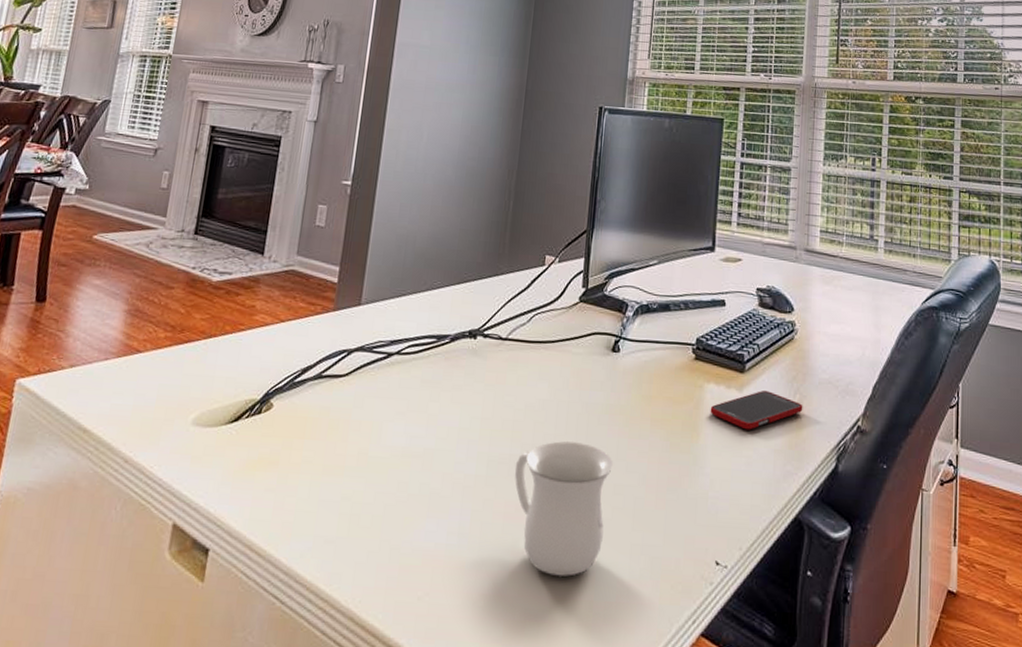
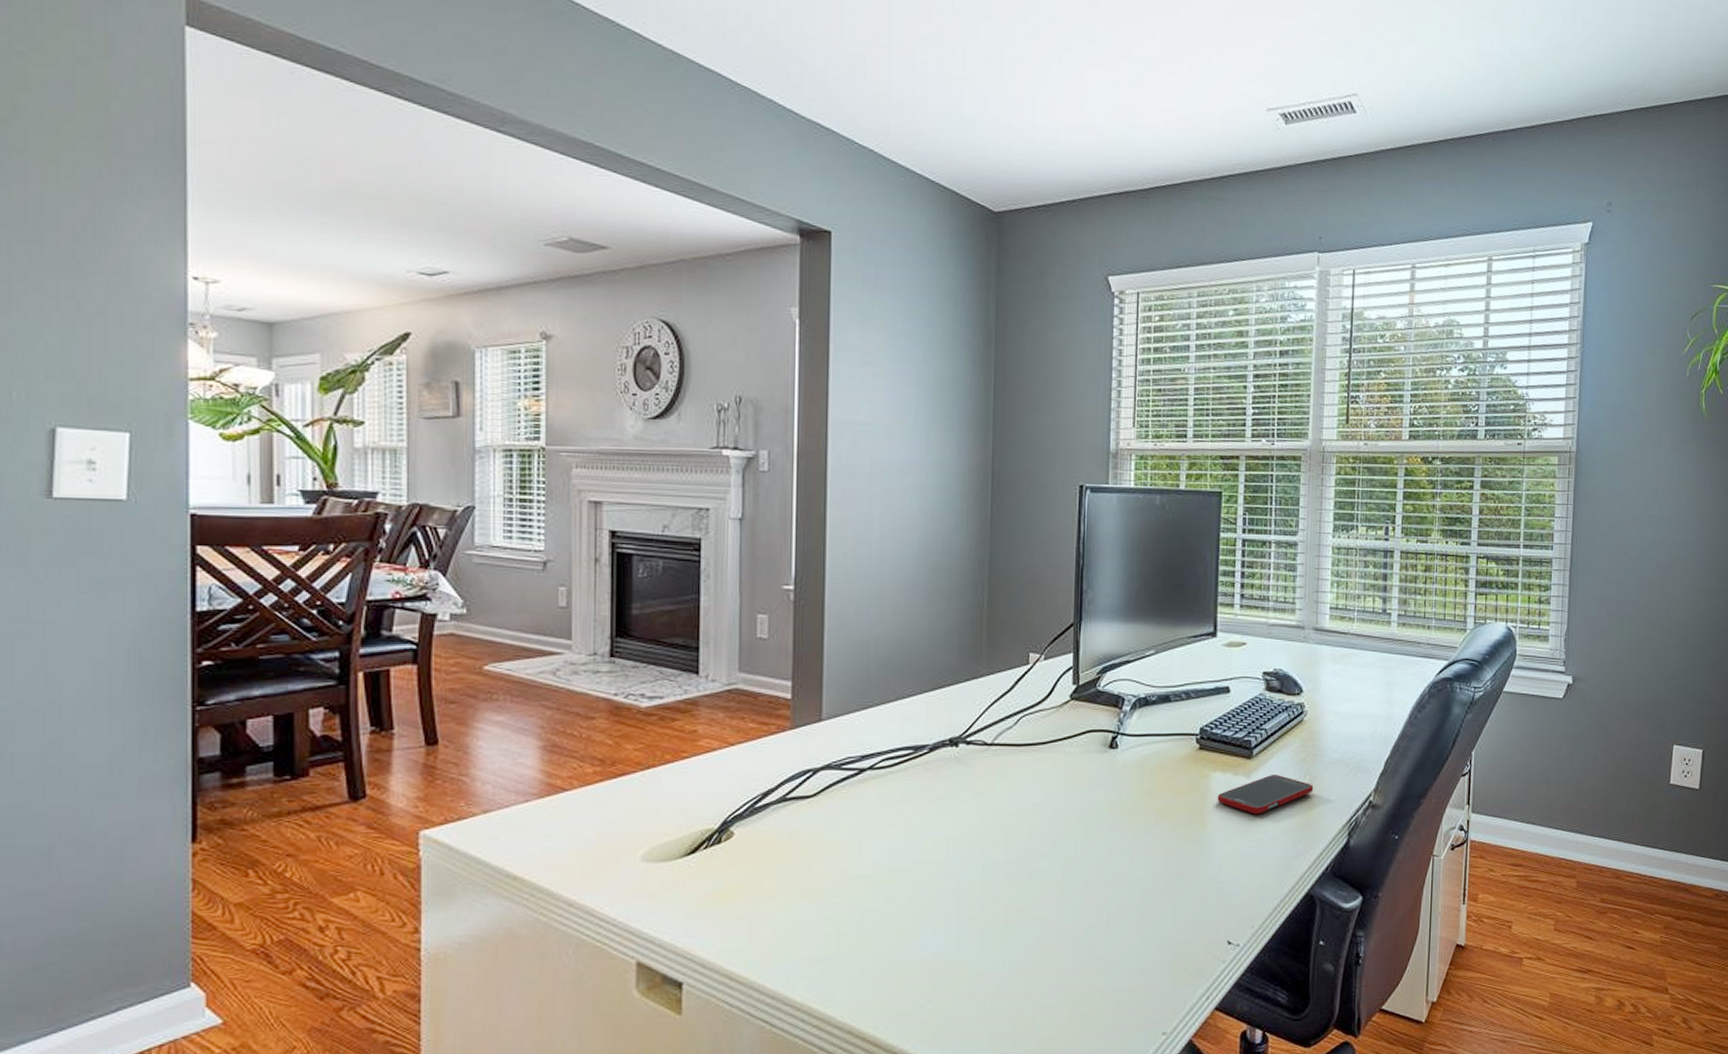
mug: present [514,441,613,576] -> none [1012,842,1117,971]

